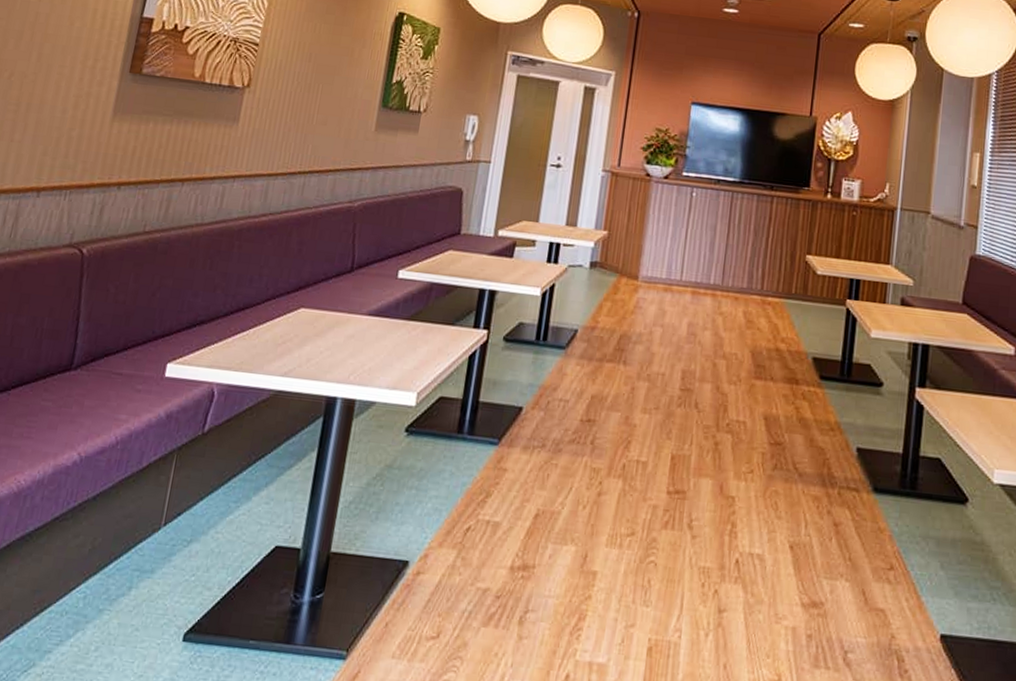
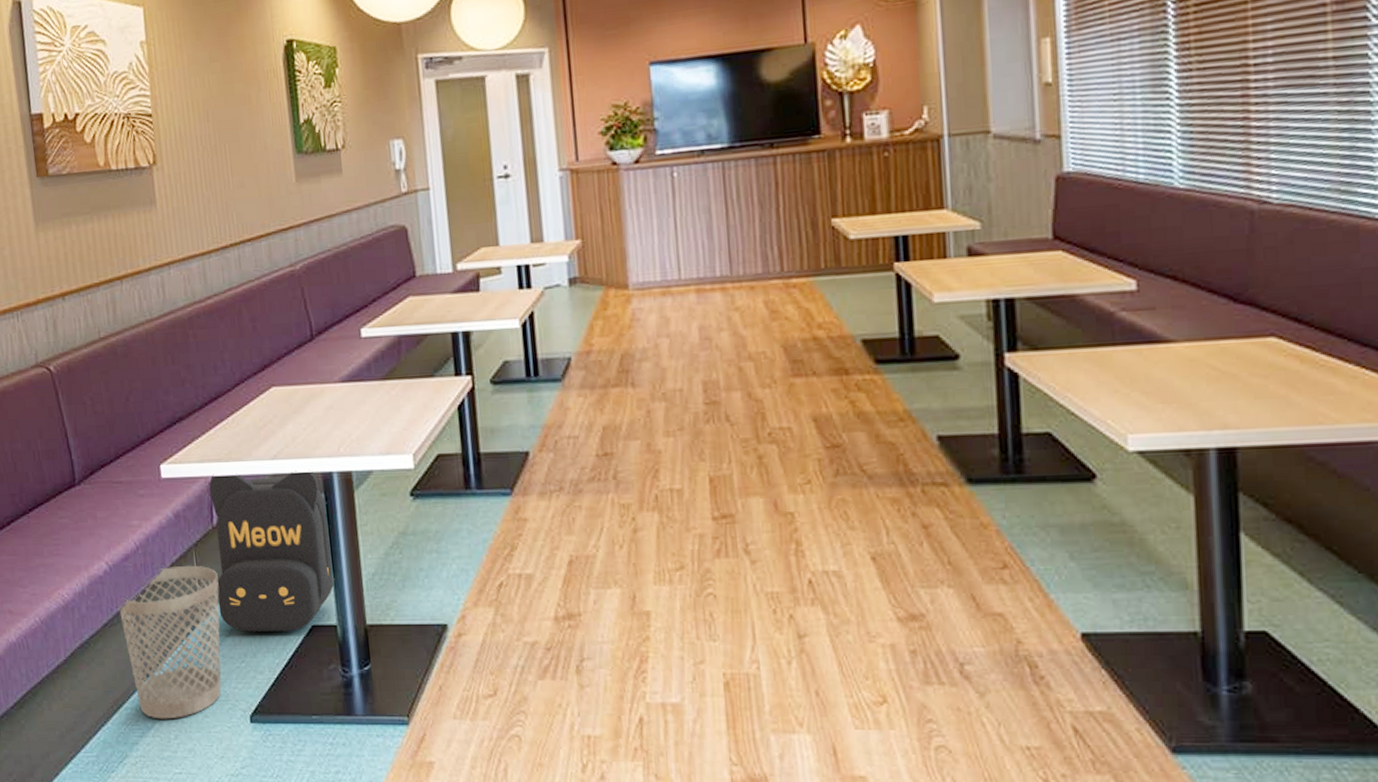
wastebasket: none [66,467,194,629] -> present [119,565,222,720]
backpack: none [183,381,324,550] -> present [209,470,335,632]

